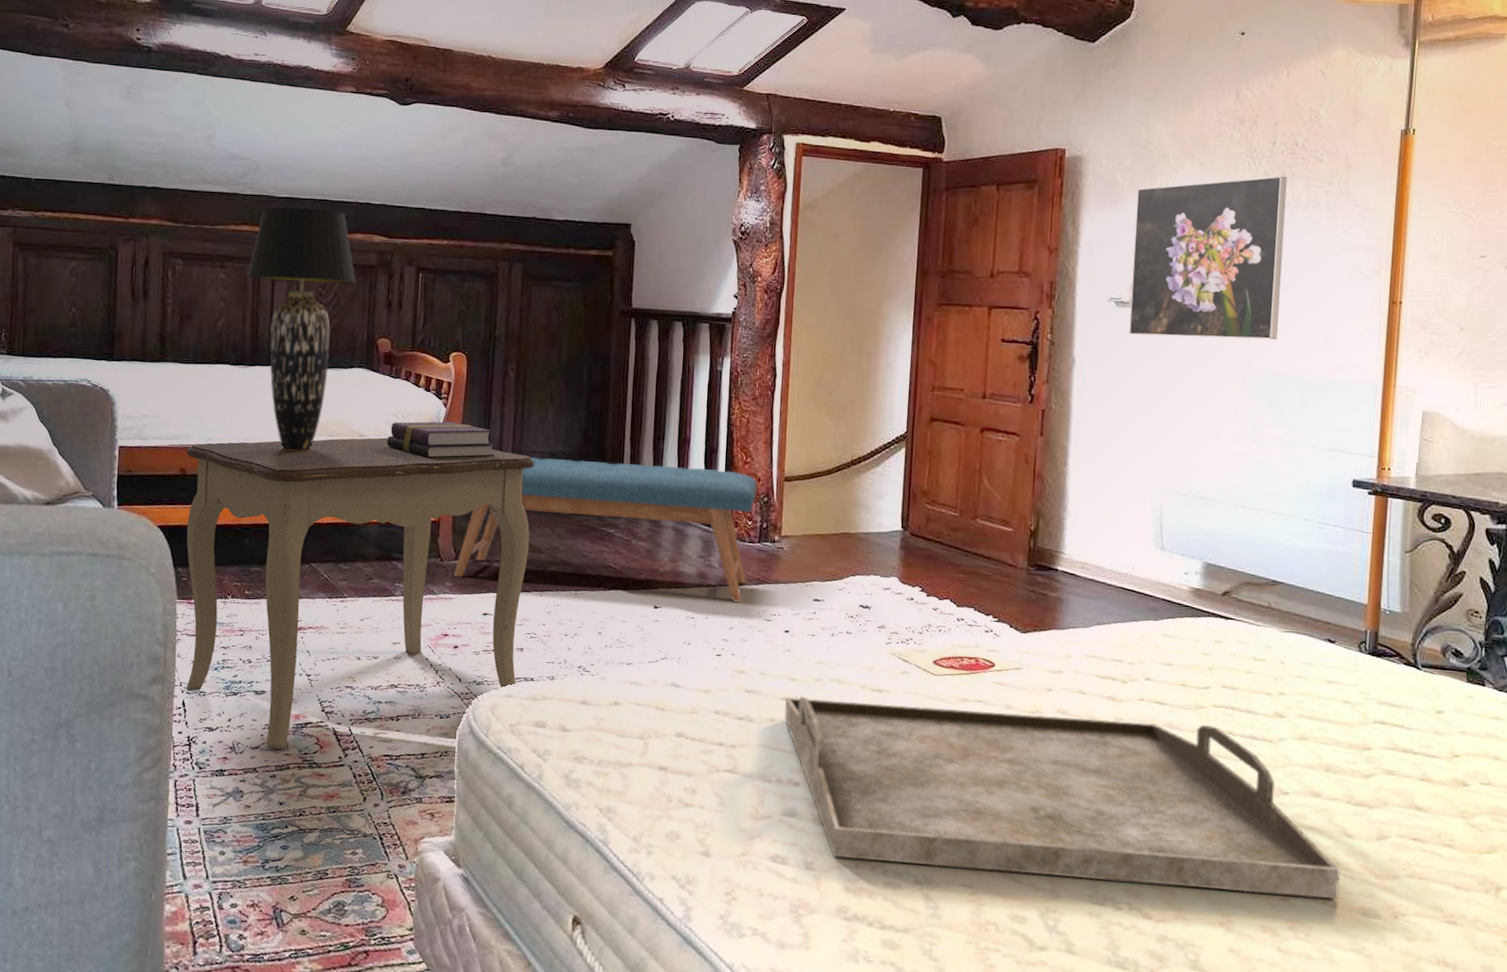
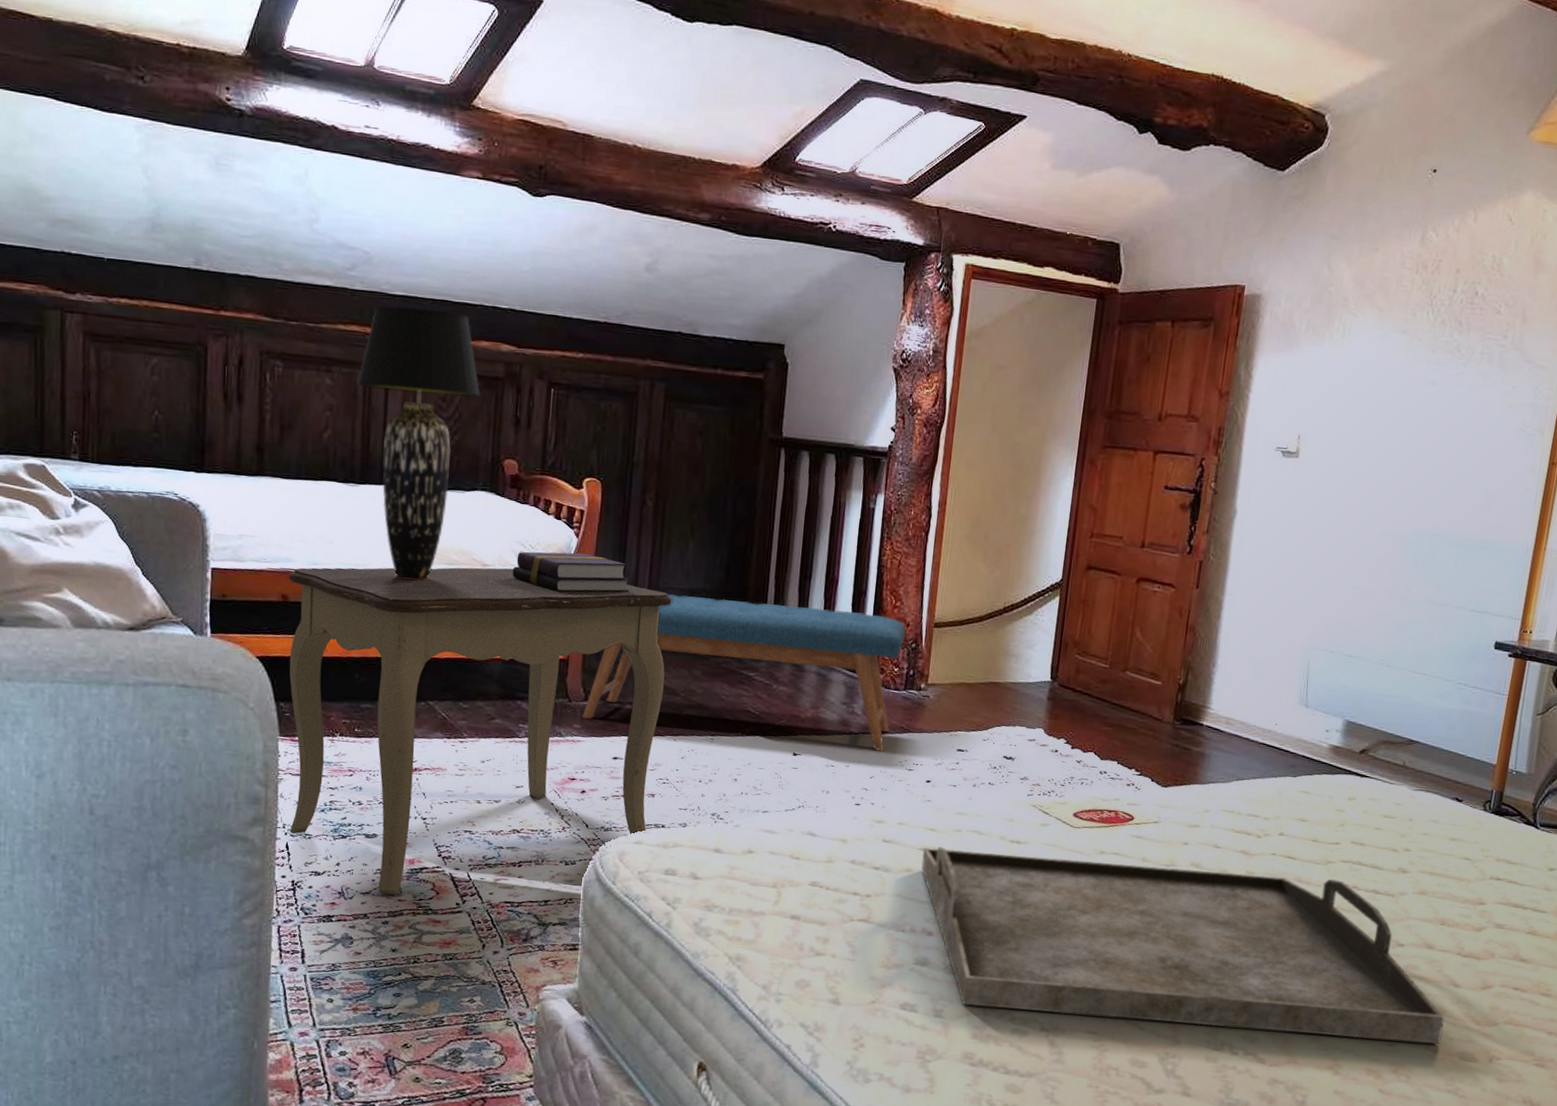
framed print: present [1129,176,1287,340] -> none [1292,326,1464,498]

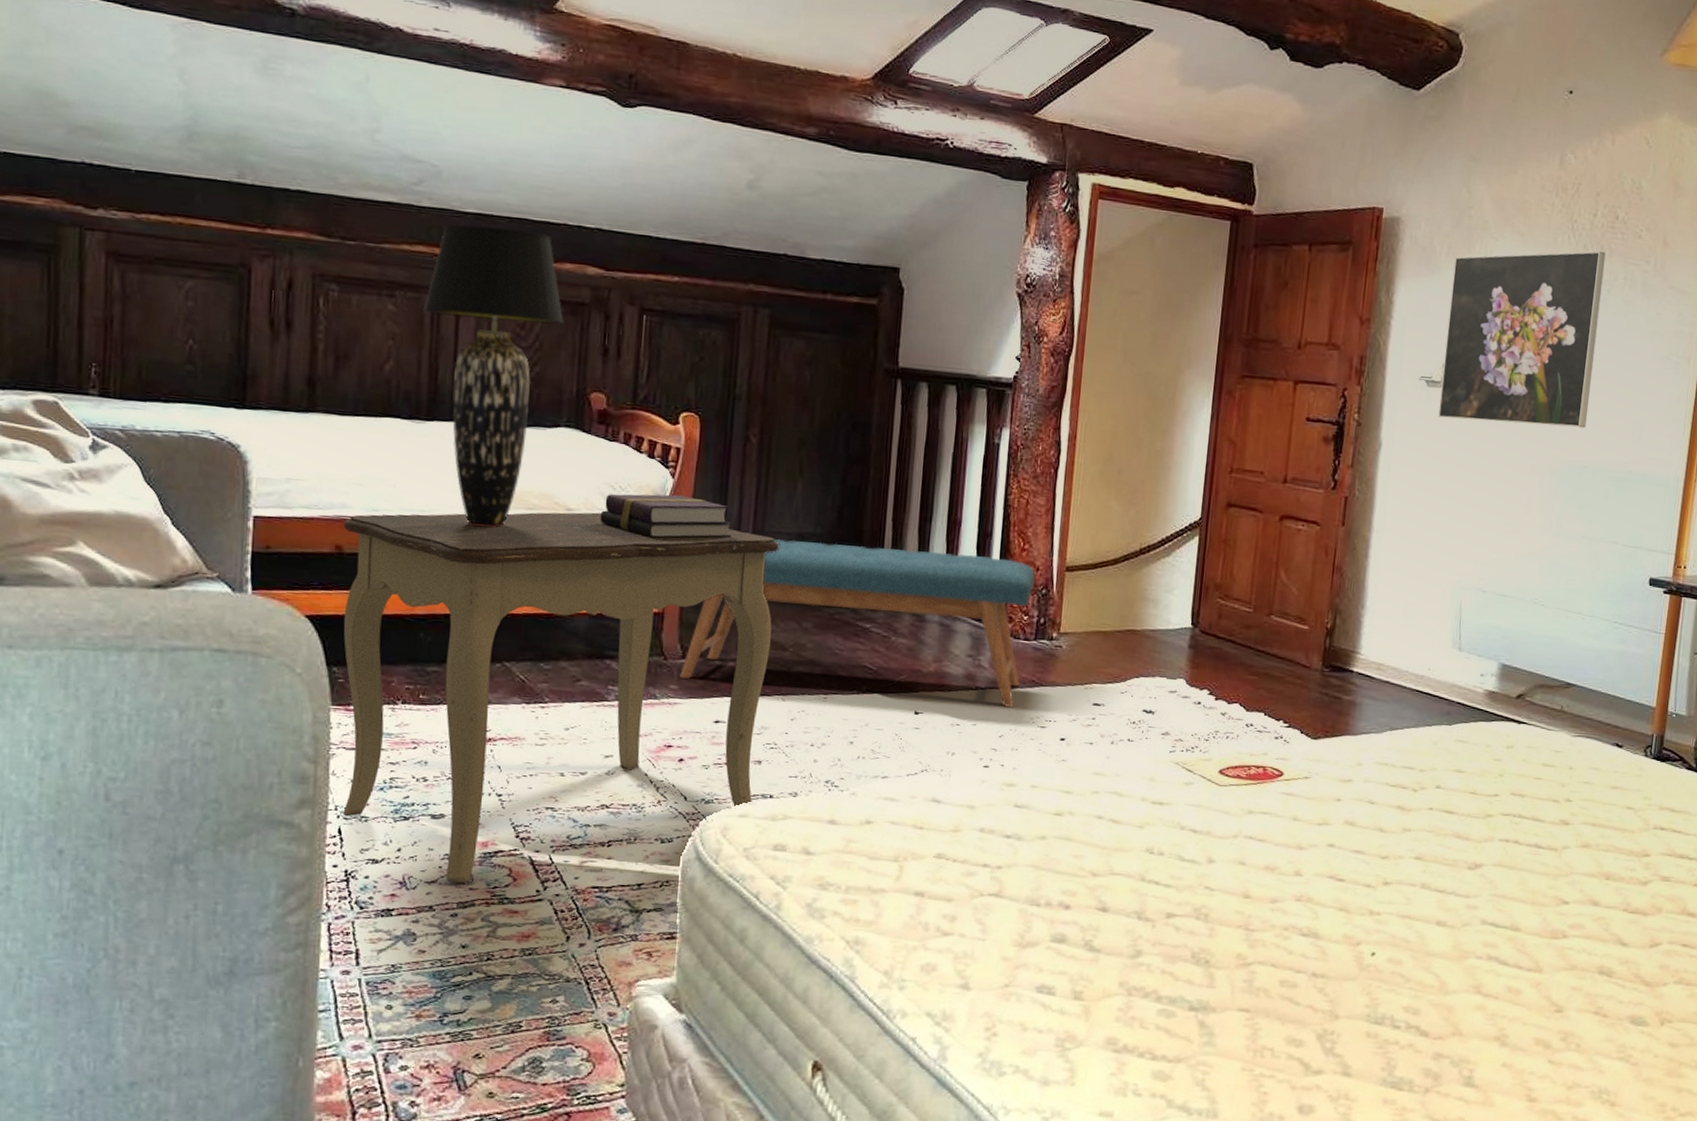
serving tray: present [921,846,1445,1045] -> none [1056,811,1613,1009]
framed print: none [1292,326,1464,498] -> present [1438,251,1606,428]

